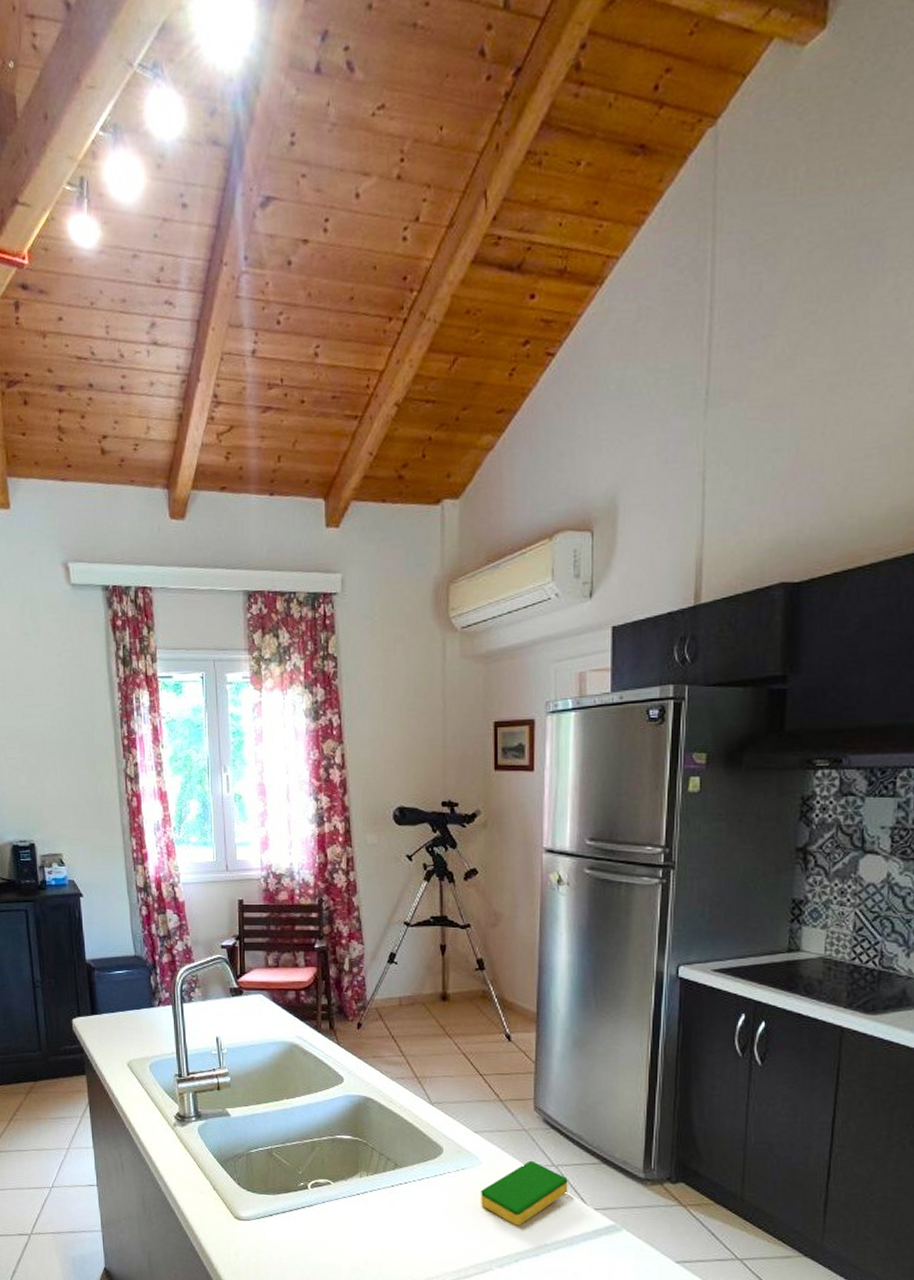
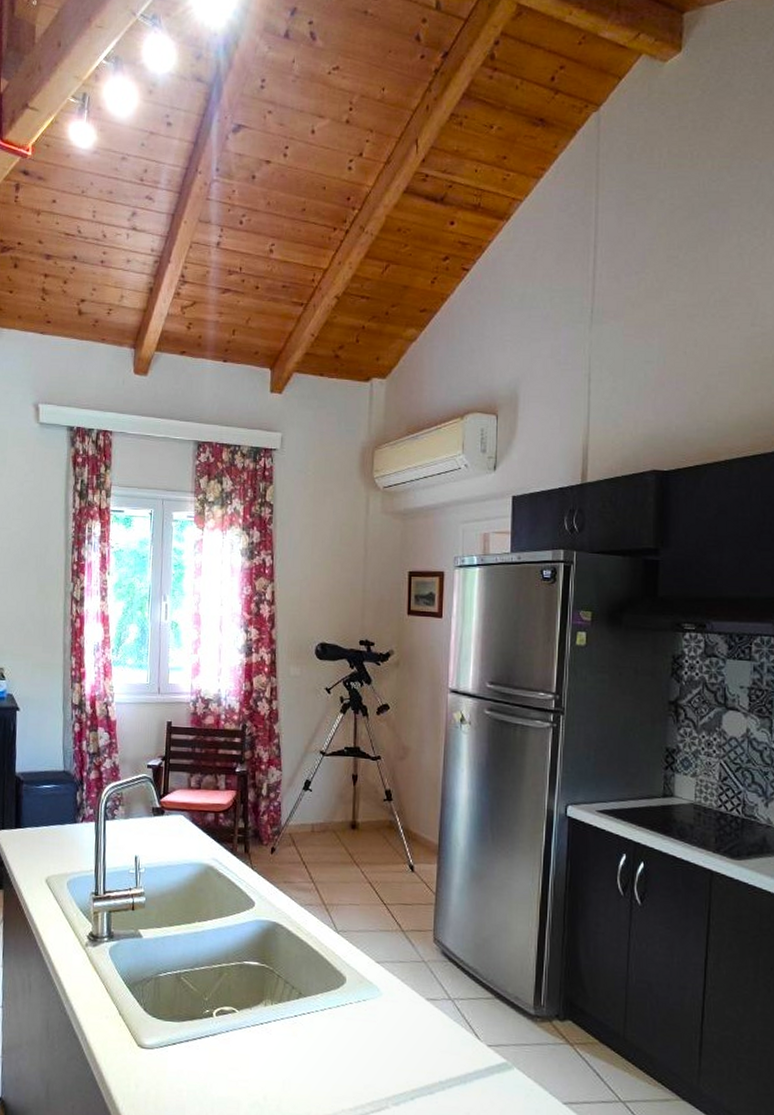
dish sponge: present [481,1160,568,1226] -> none [380,993,463,1062]

